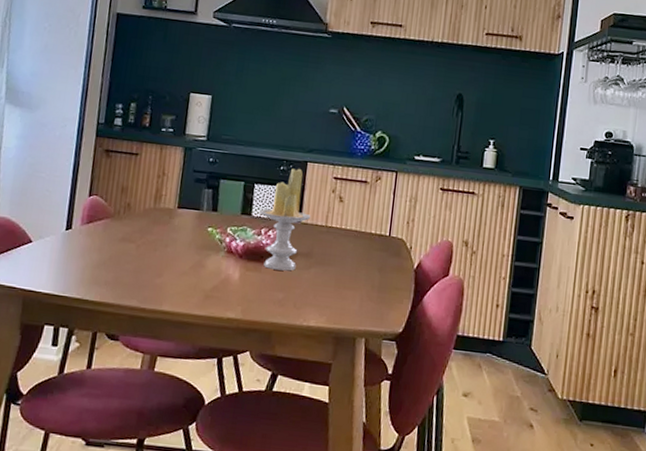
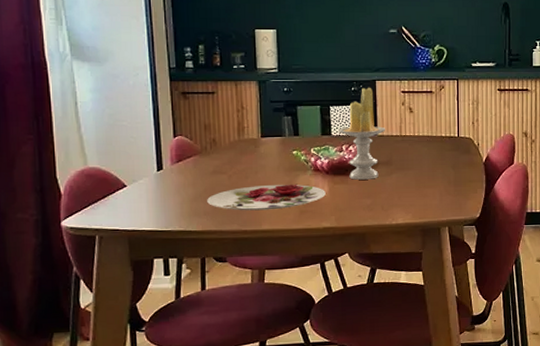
plate: none [110,260,236,290] -> present [207,184,326,211]

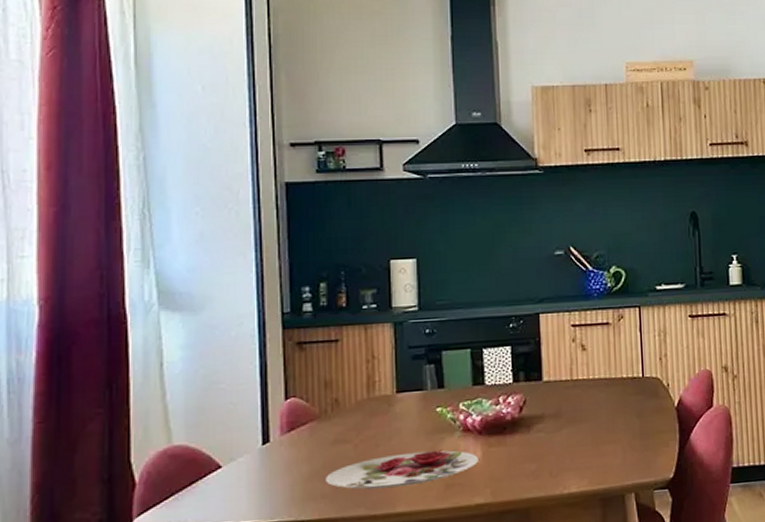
candle: present [339,87,386,180] -> none [494,322,553,440]

